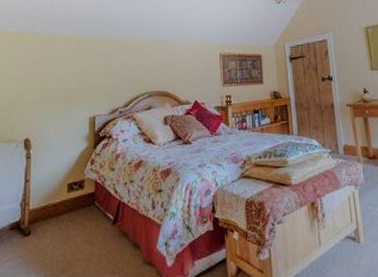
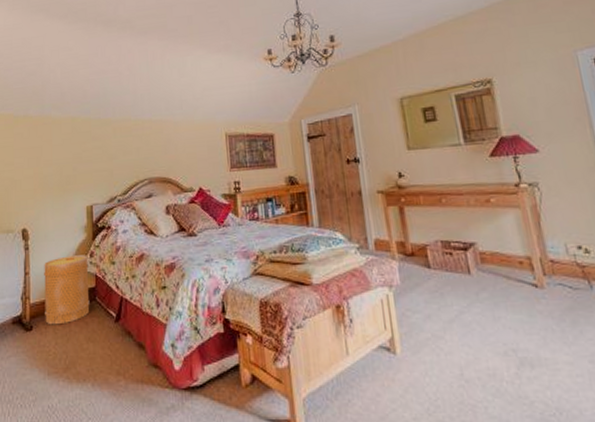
basket: none [44,162,89,230] -> present [44,255,90,325]

